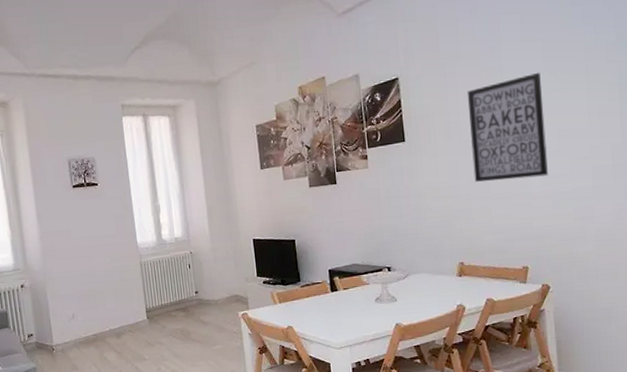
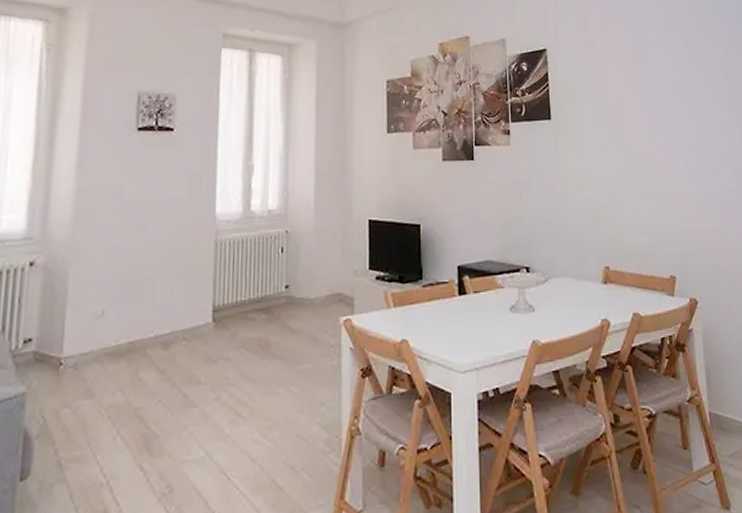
wall art: present [467,72,548,182] -> none [614,63,693,174]

